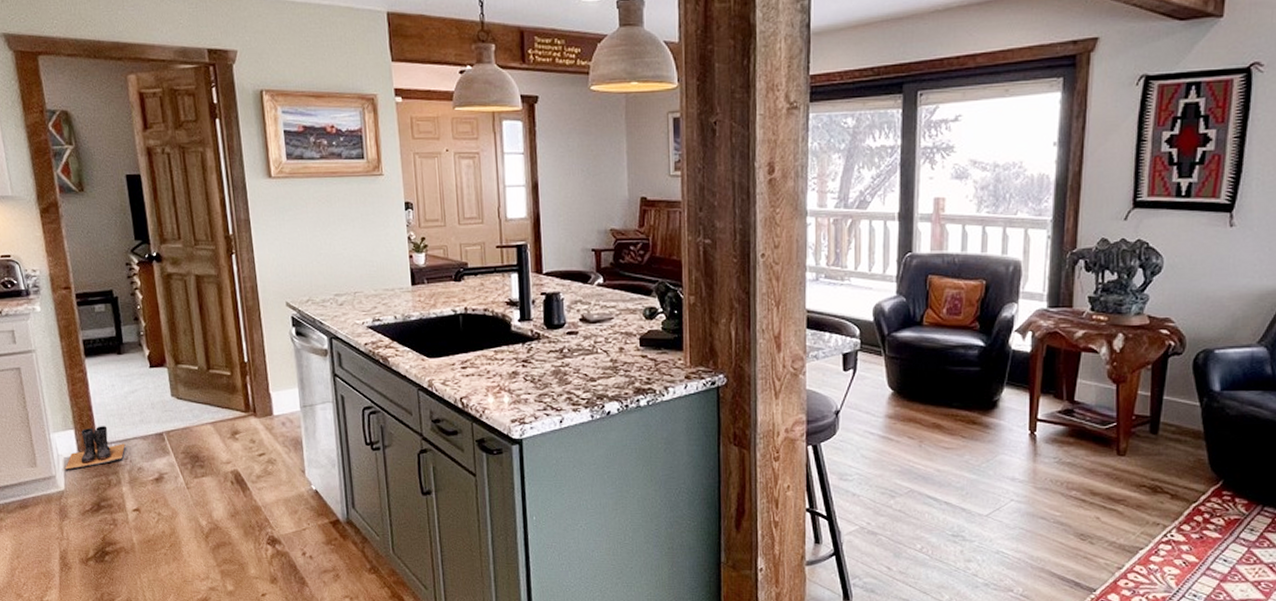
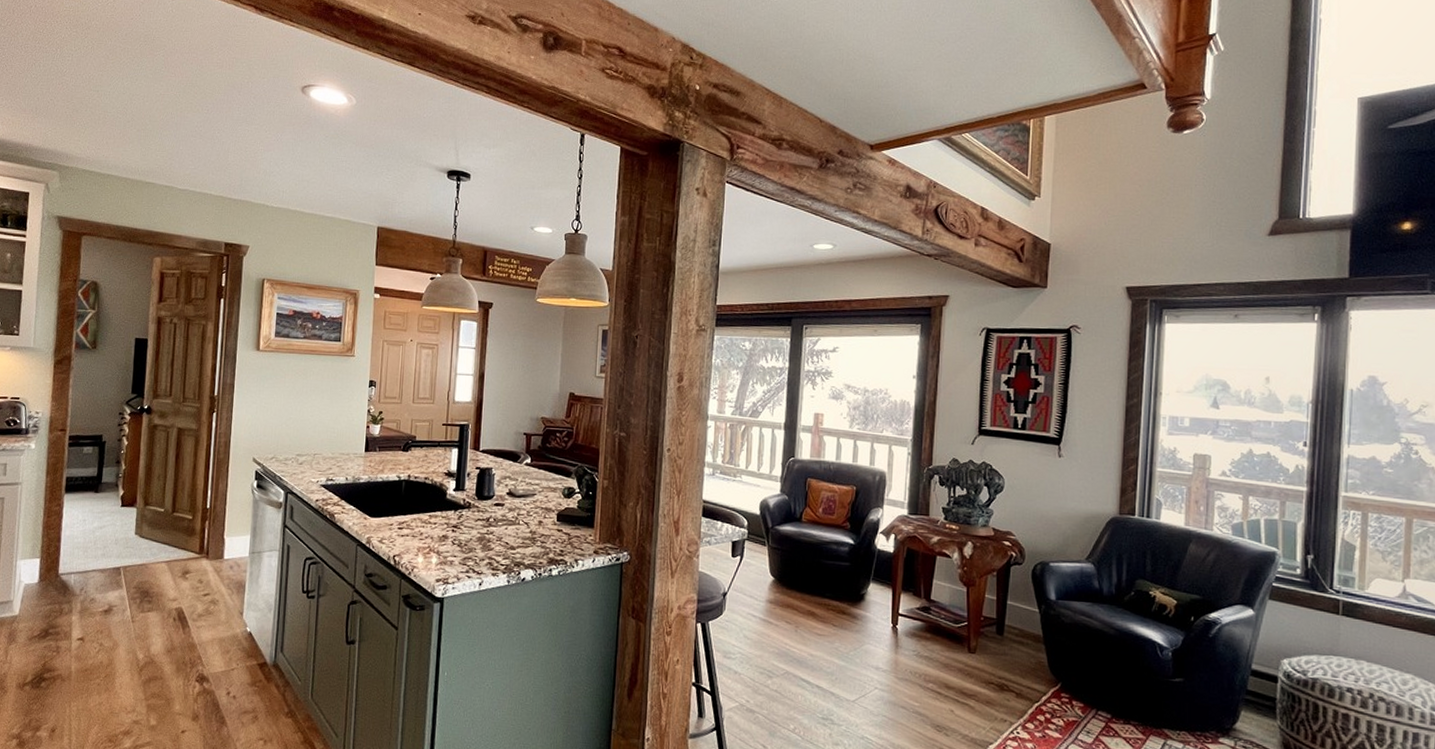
boots: present [65,426,126,470] -> none [23,557,84,596]

